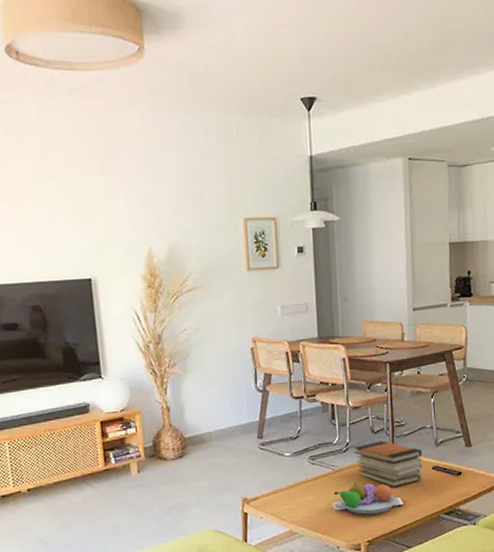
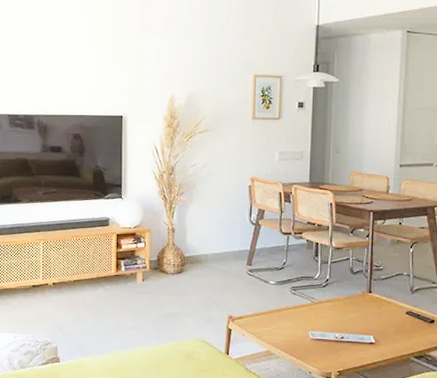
fruit bowl: present [333,481,398,515] -> none [310,315,370,348]
book stack: present [353,441,424,487] -> none [333,281,398,325]

